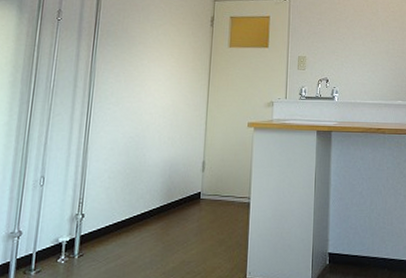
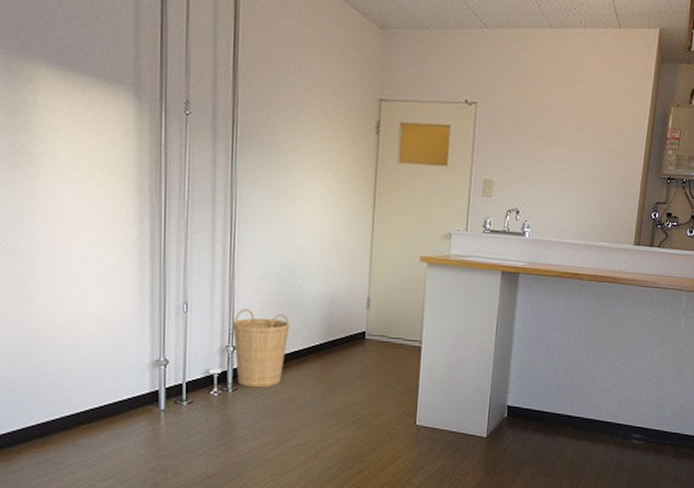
basket: none [82,179,134,253] -> present [232,309,290,388]

